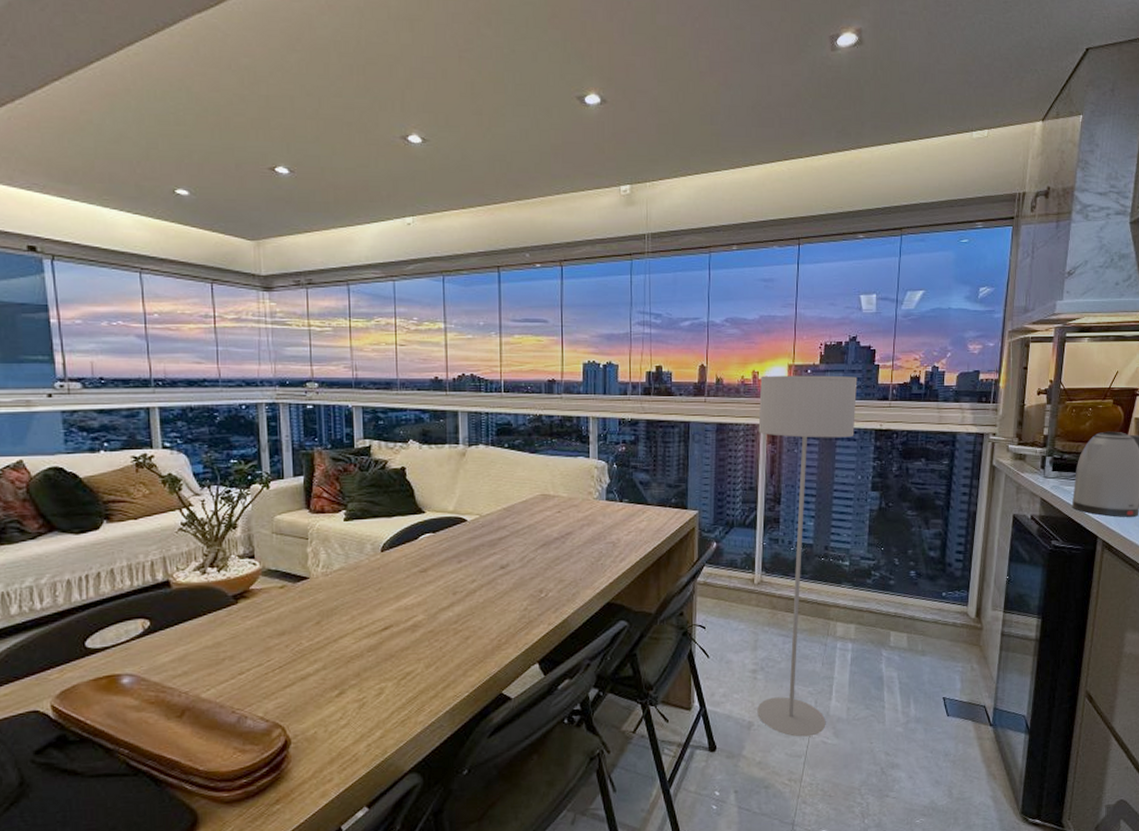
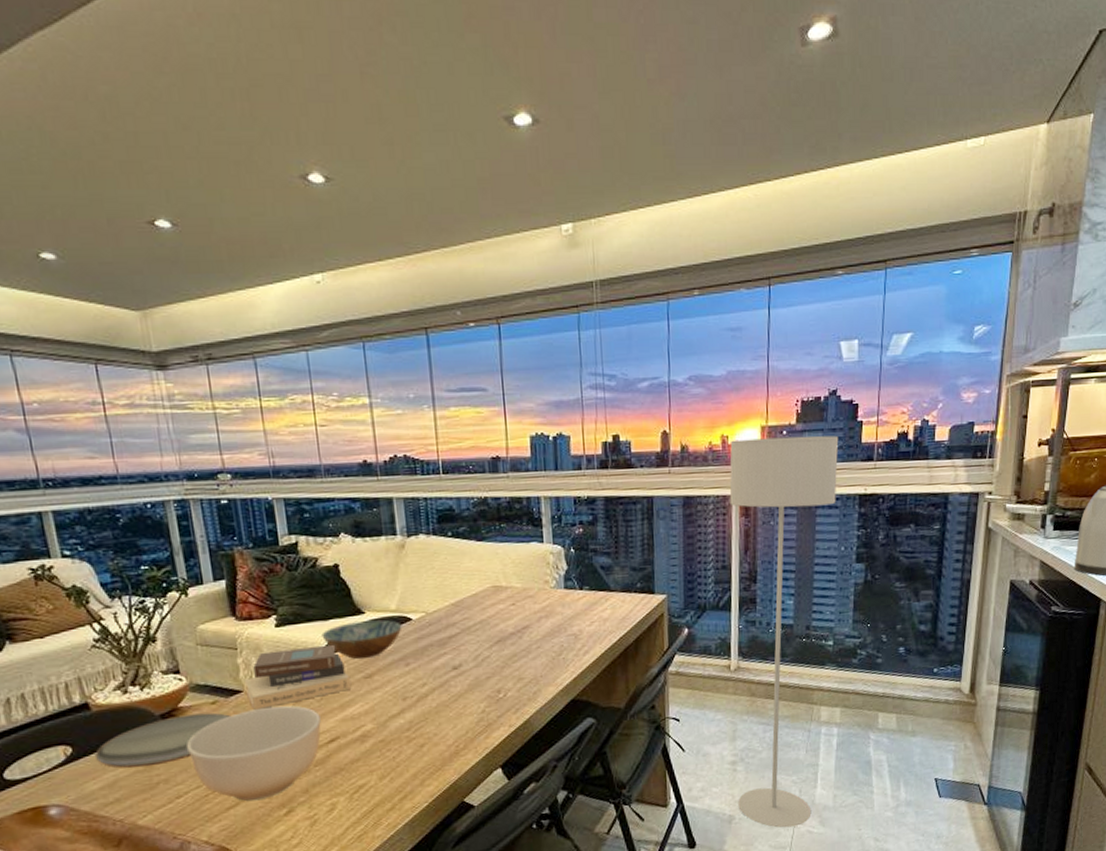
plate: none [170,596,297,644] -> present [95,712,232,768]
bowl: none [252,593,377,681] -> present [186,705,321,801]
books: none [311,539,408,597] -> present [243,644,352,711]
bowl: none [385,519,458,554] -> present [321,620,402,659]

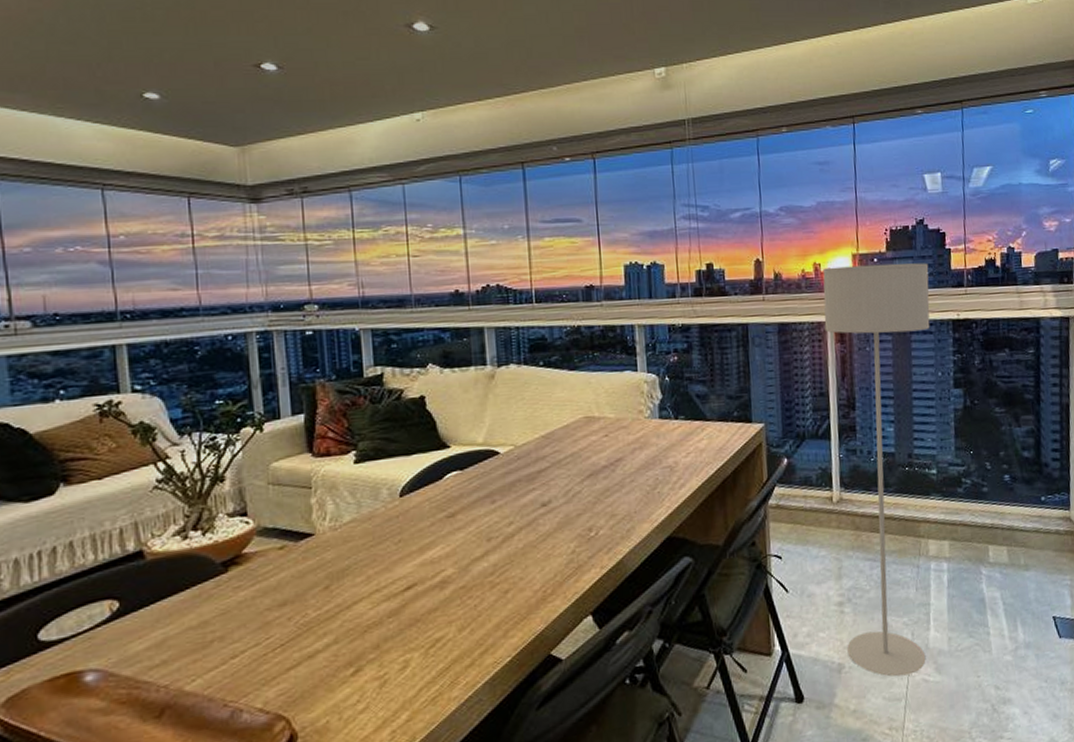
plate: present [95,712,232,768] -> none [145,559,300,625]
bowl: present [186,705,321,801] -> none [247,549,398,660]
books: present [243,644,352,711] -> none [316,481,433,556]
bowl: present [321,620,402,659] -> none [403,454,489,497]

